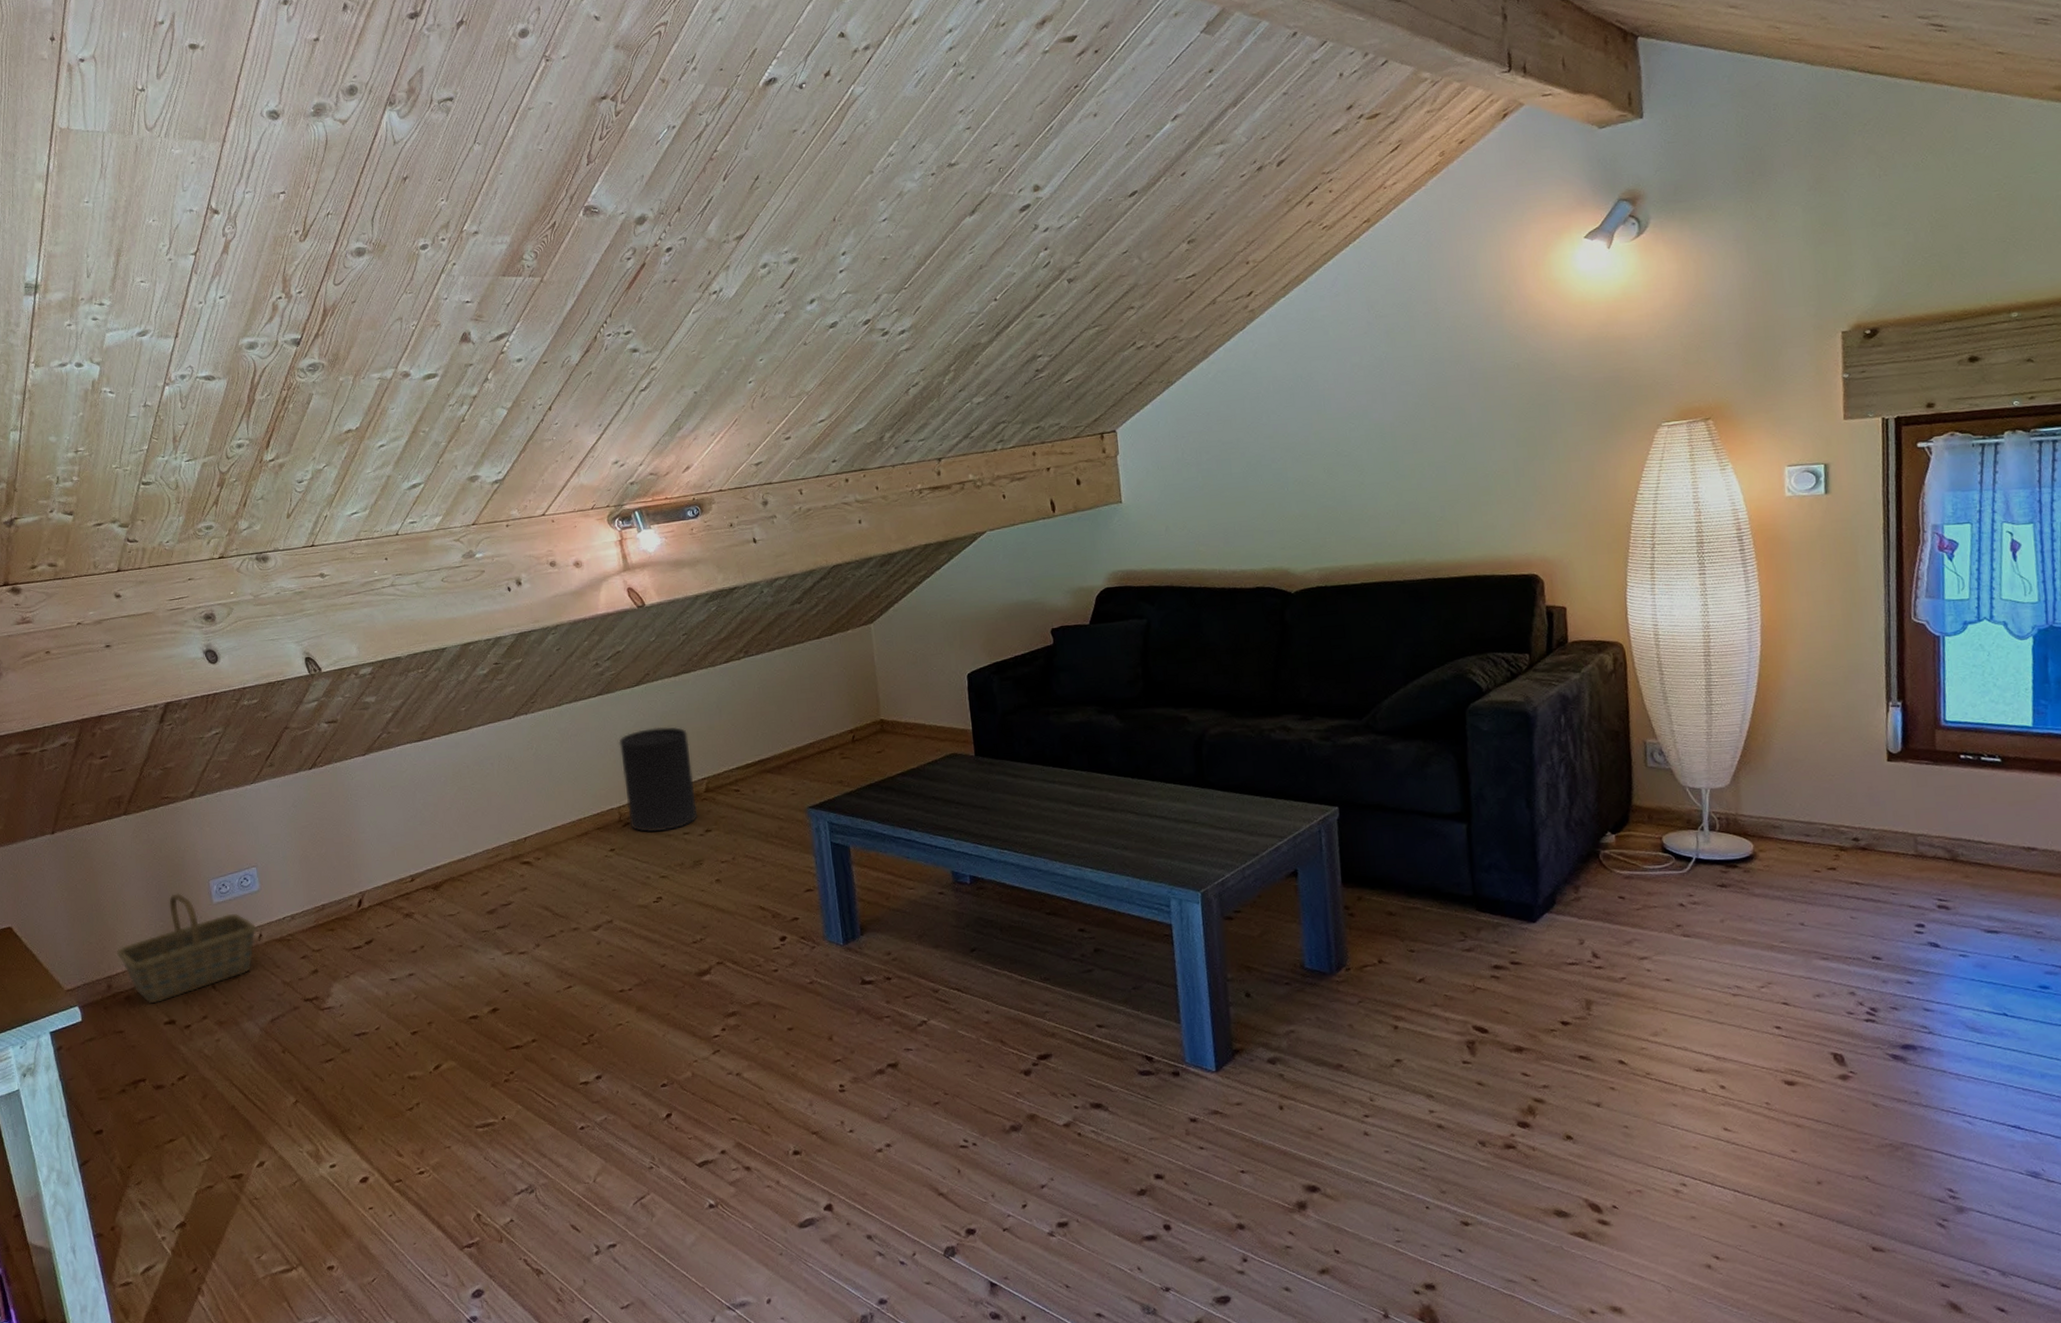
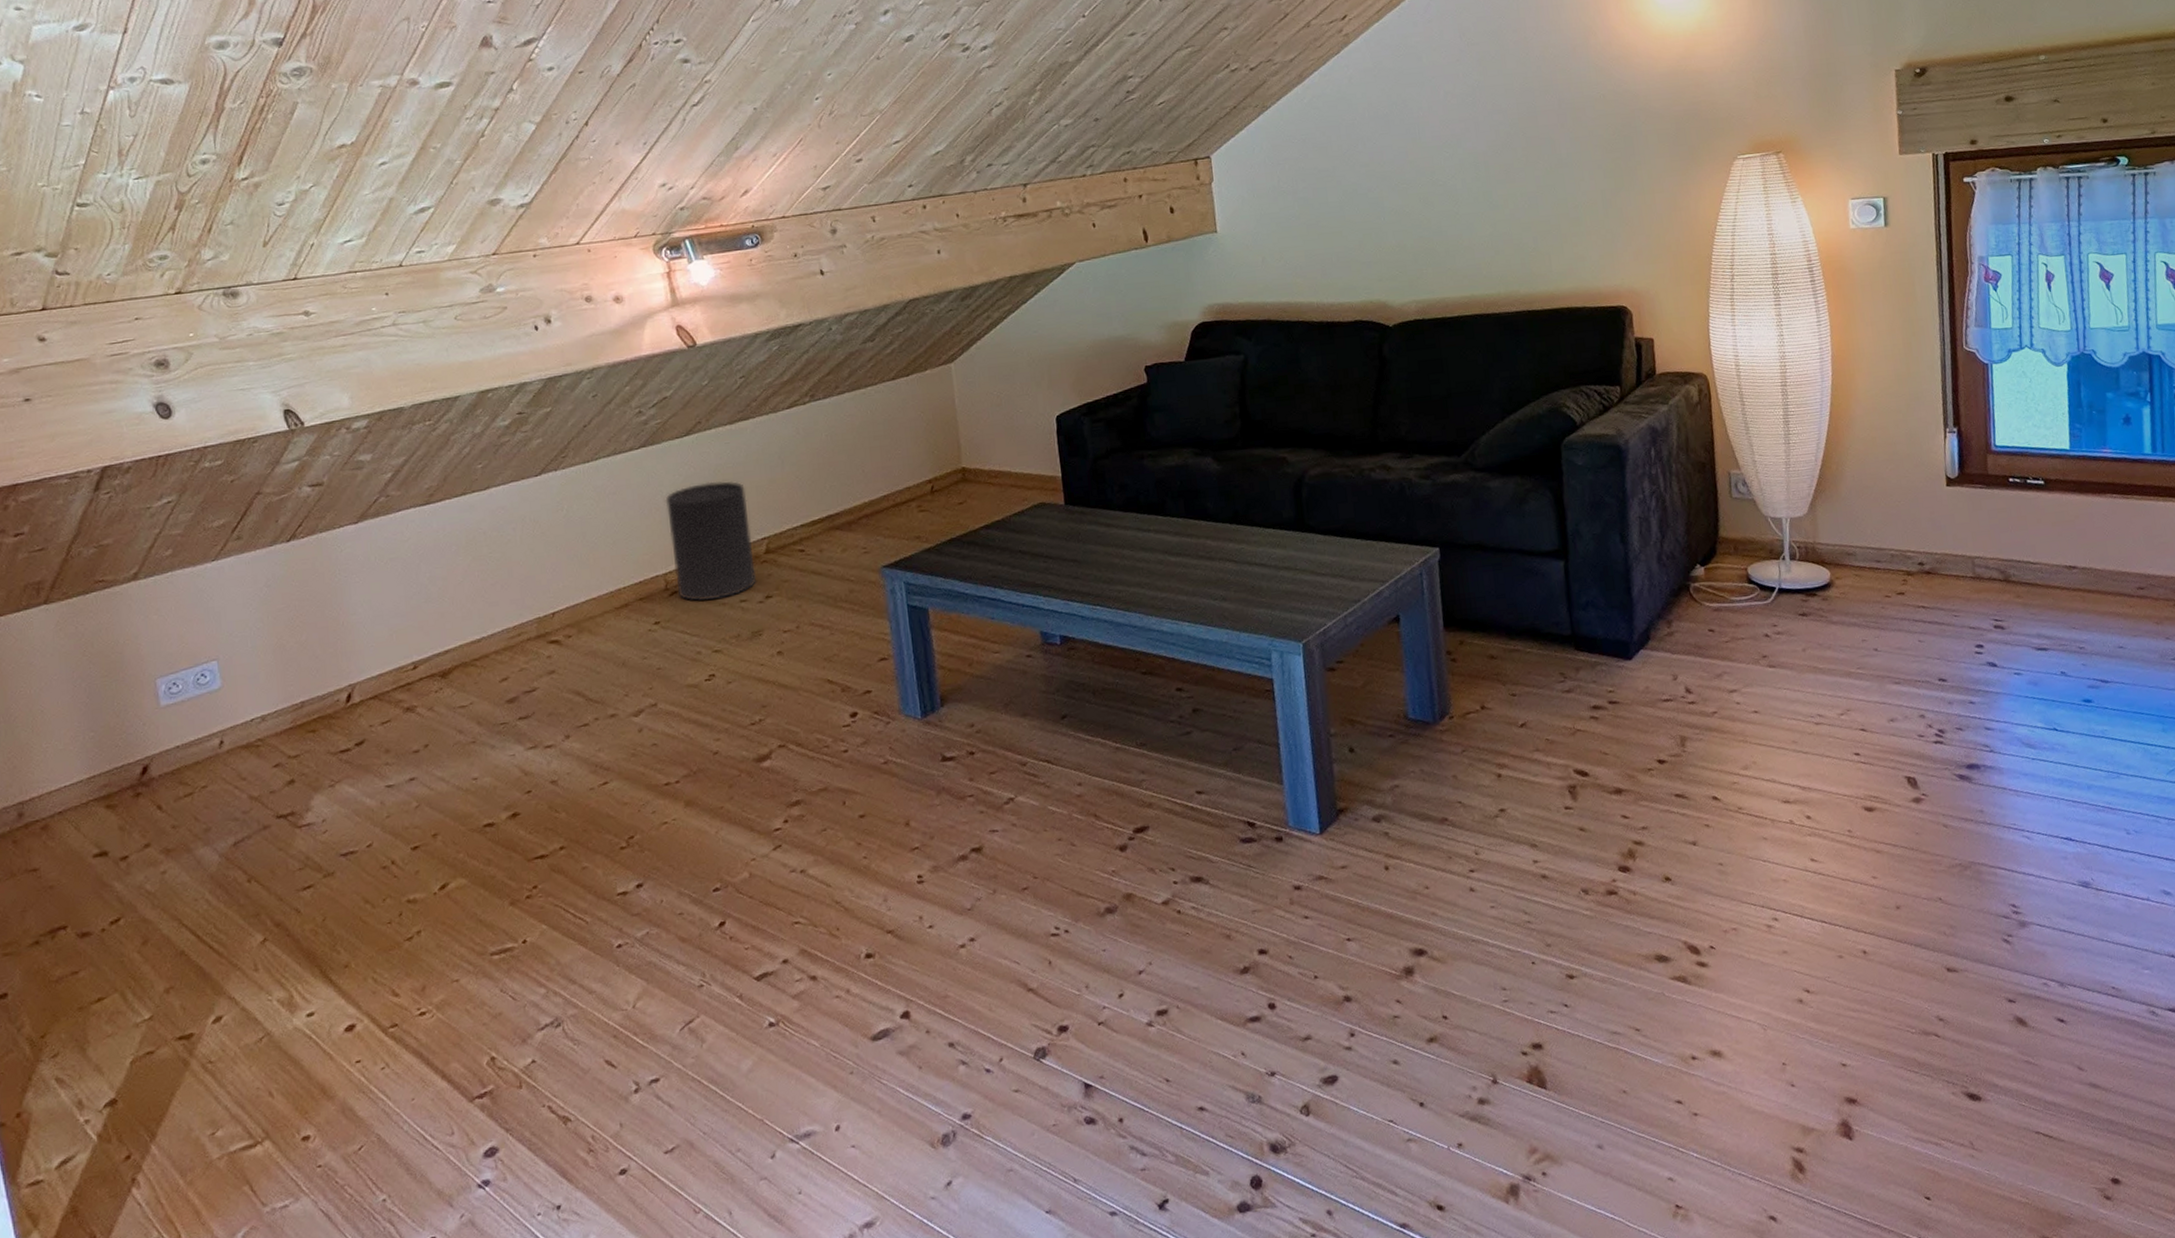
basket: present [117,893,257,1004] -> none [32,696,217,834]

